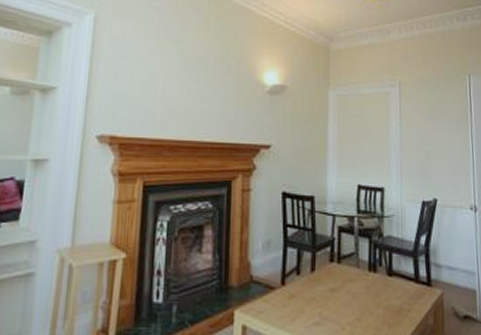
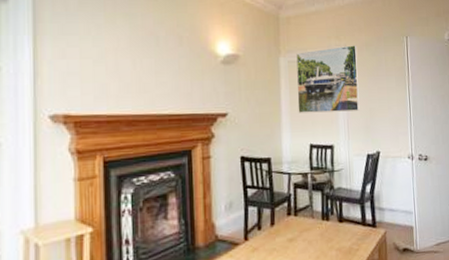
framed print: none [346,81,415,152] -> present [296,45,360,113]

